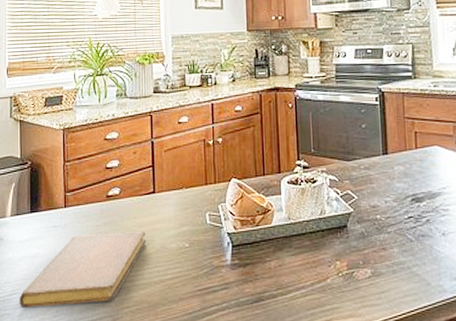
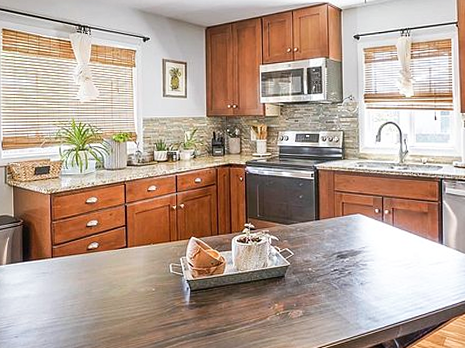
notebook: present [19,232,147,309] -> none [13,278,120,338]

